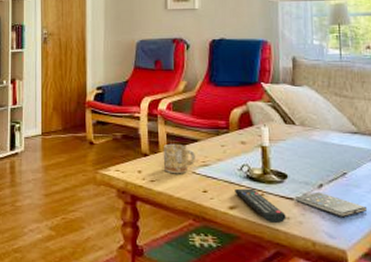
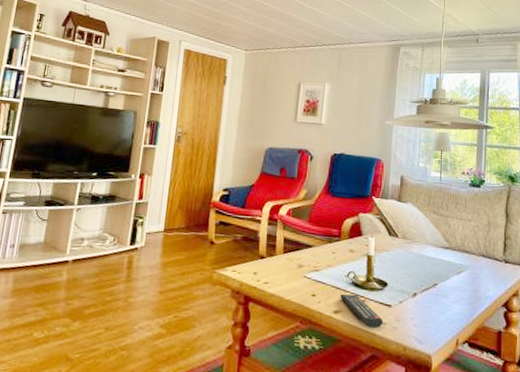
mug: present [163,143,195,173] -> none [277,247,308,277]
smartphone: present [295,191,368,218] -> none [392,300,452,325]

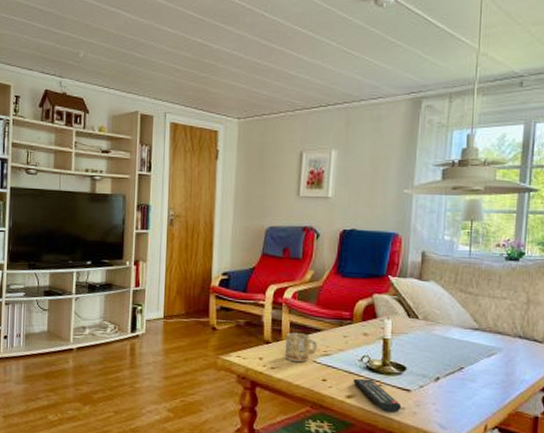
mug: none [277,247,308,277] -> present [284,332,317,362]

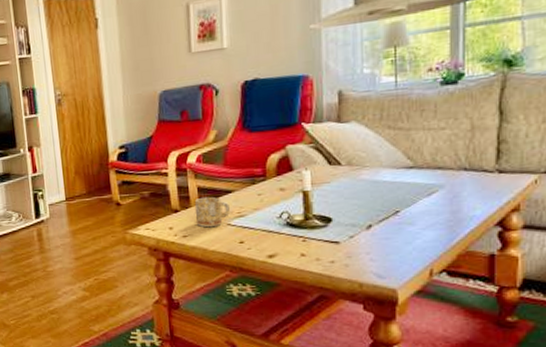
remote control: present [353,378,402,413] -> none [273,235,331,268]

